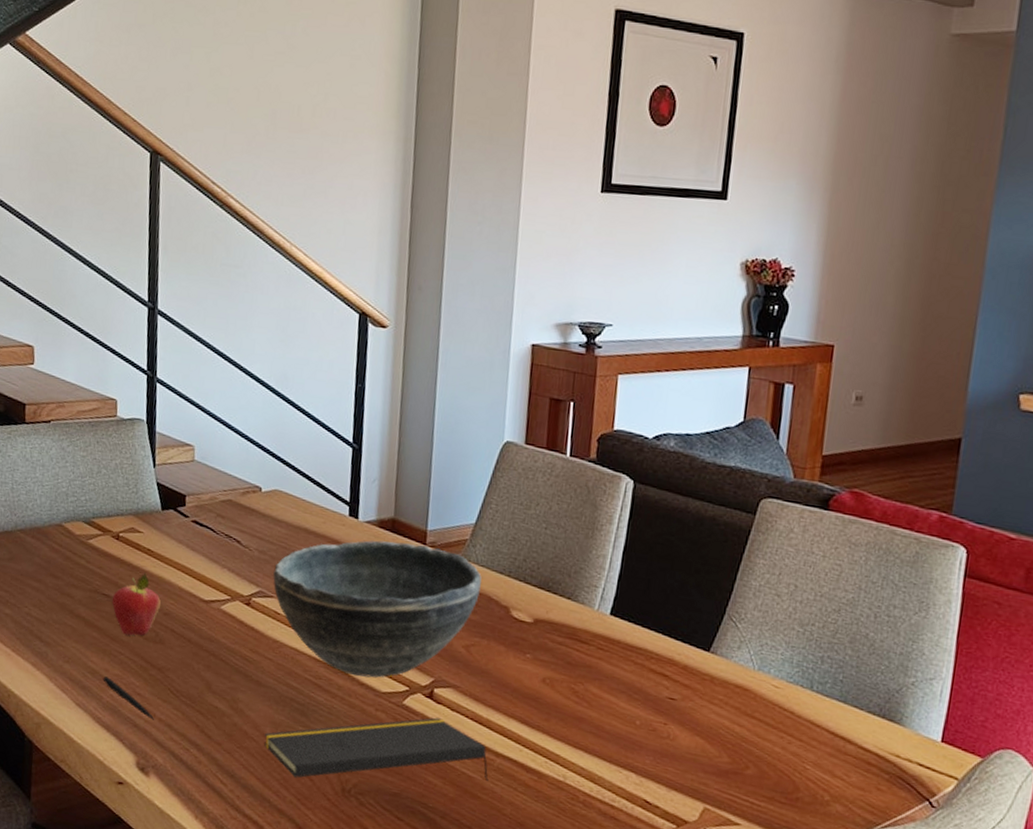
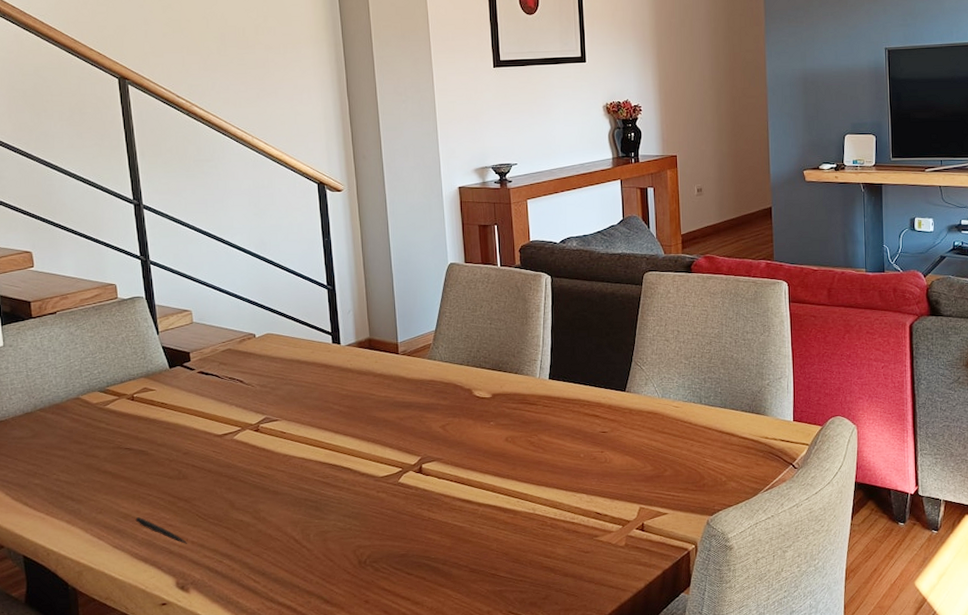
fruit: present [111,573,161,637] -> none [134,423,179,479]
notepad: present [264,717,488,782] -> none [286,487,476,562]
bowl: present [273,540,482,678] -> none [275,354,447,469]

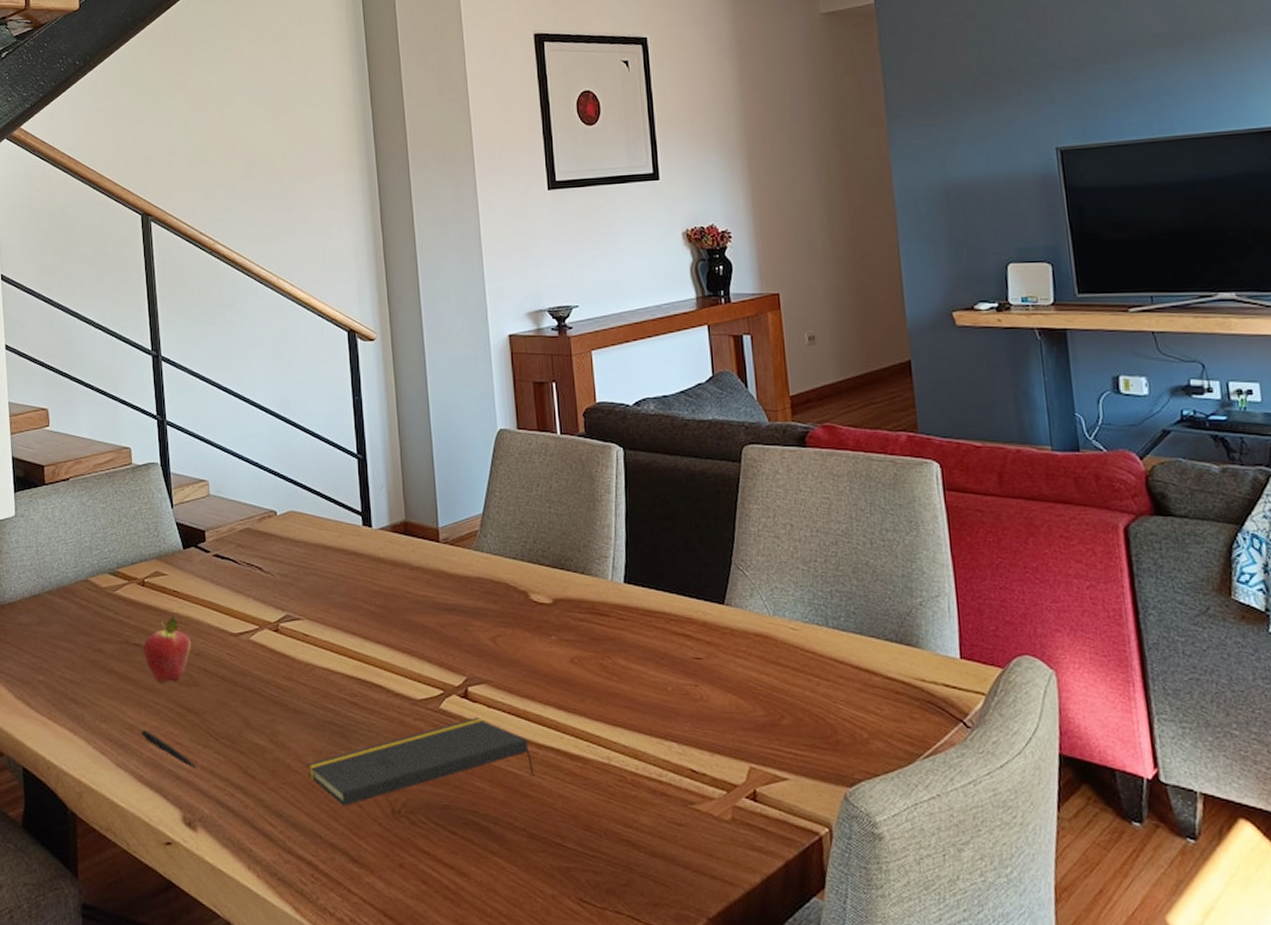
fruit: none [134,423,179,479] -> present [143,615,191,683]
notepad: none [286,487,476,562] -> present [308,717,535,806]

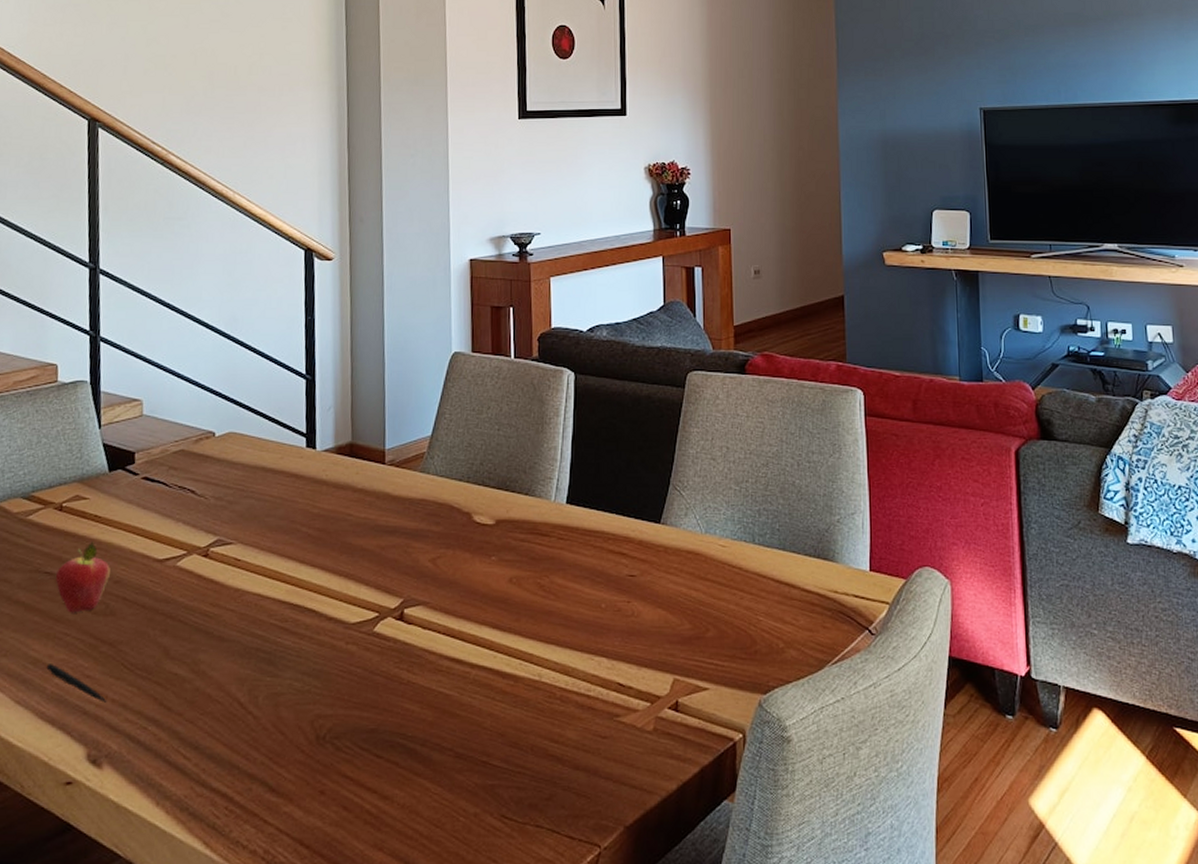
notepad: present [308,717,535,806] -> none [229,639,466,735]

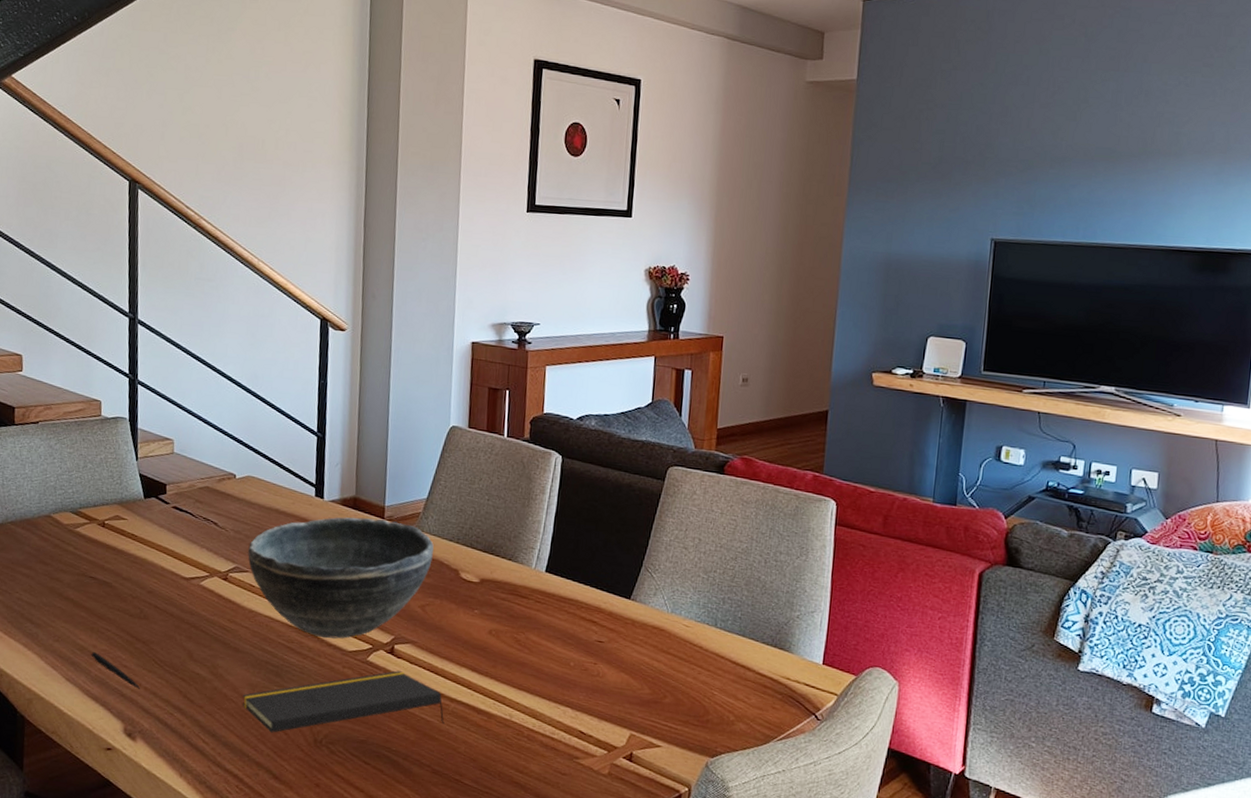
fruit: present [55,541,110,613] -> none [98,556,145,614]
notepad: none [229,639,466,735] -> present [242,671,444,733]
bowl: none [231,464,442,612] -> present [248,517,434,639]

